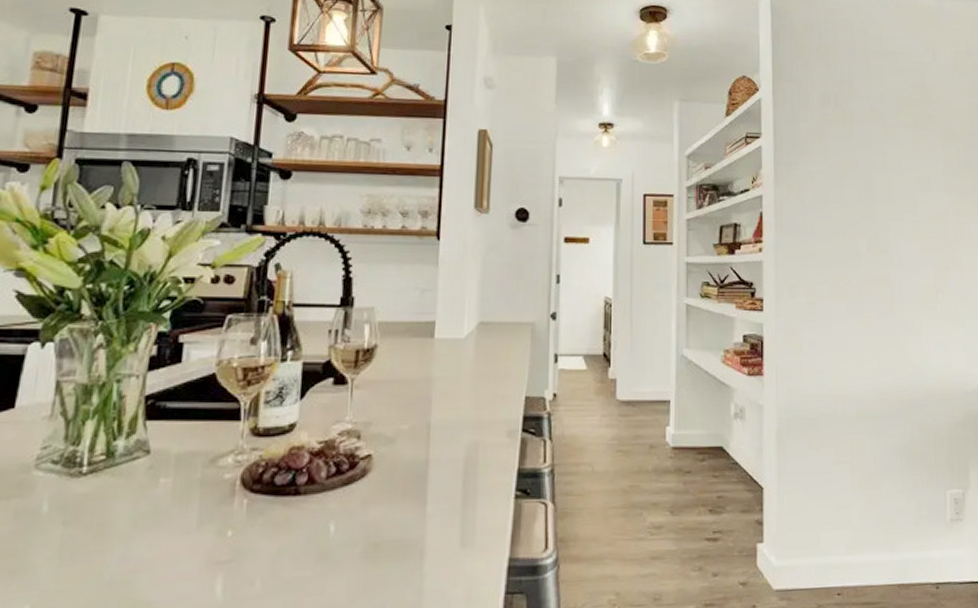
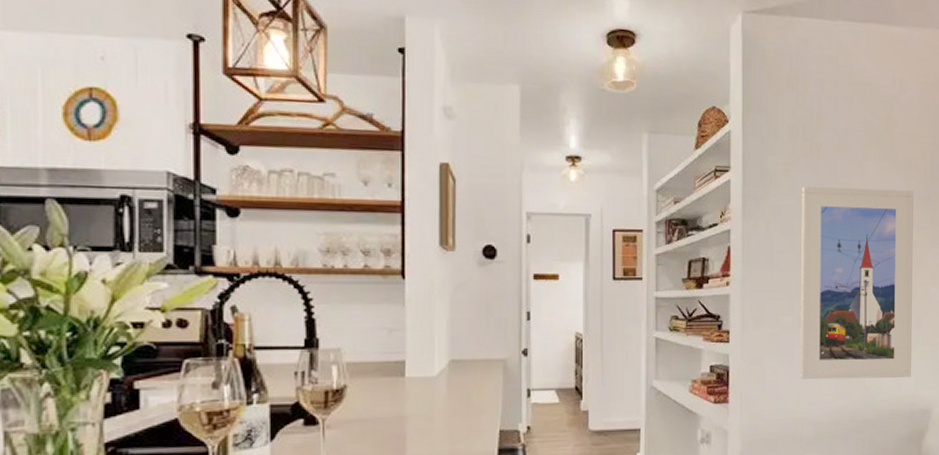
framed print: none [835,152,962,355] -> present [799,185,914,380]

